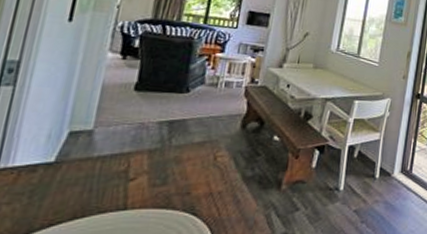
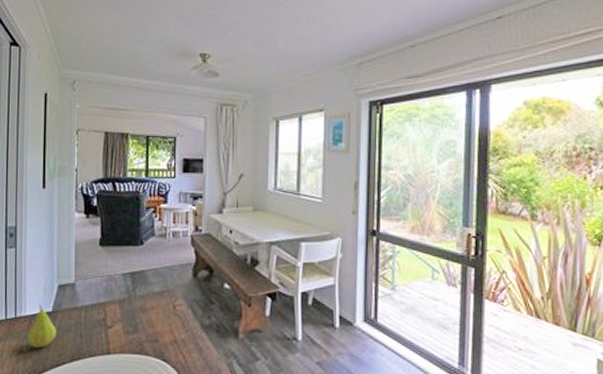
fruit: none [9,153,58,206] -> present [27,304,57,349]

